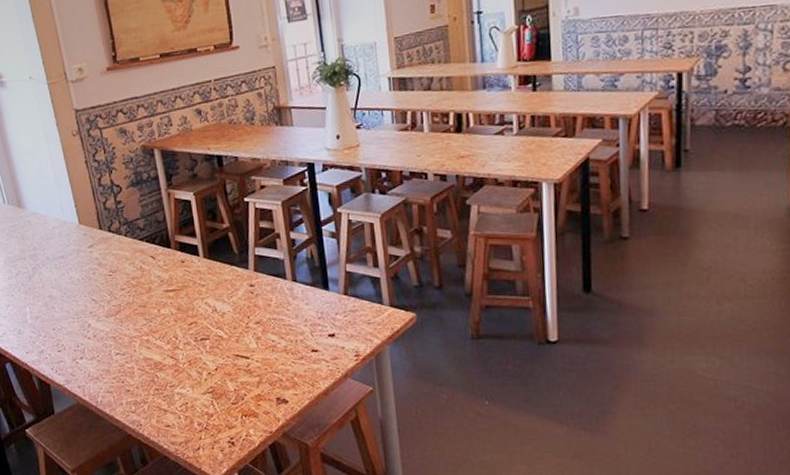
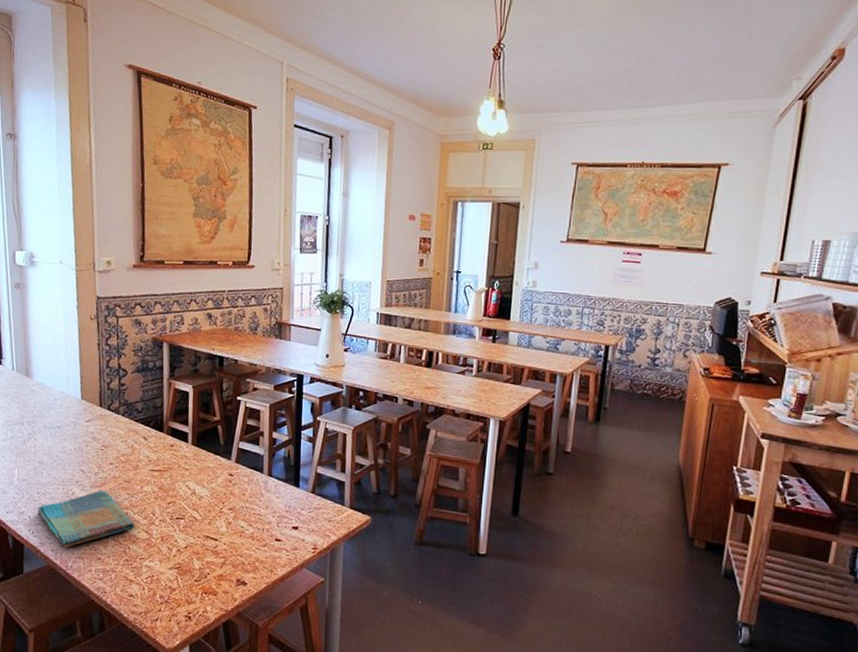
dish towel: none [56,318,159,383] -> present [37,490,135,548]

